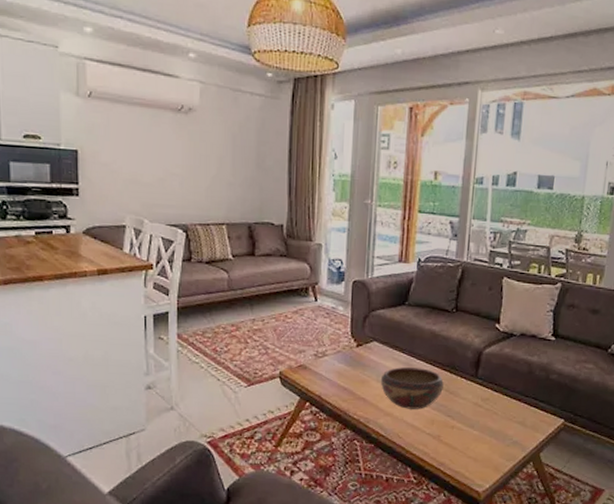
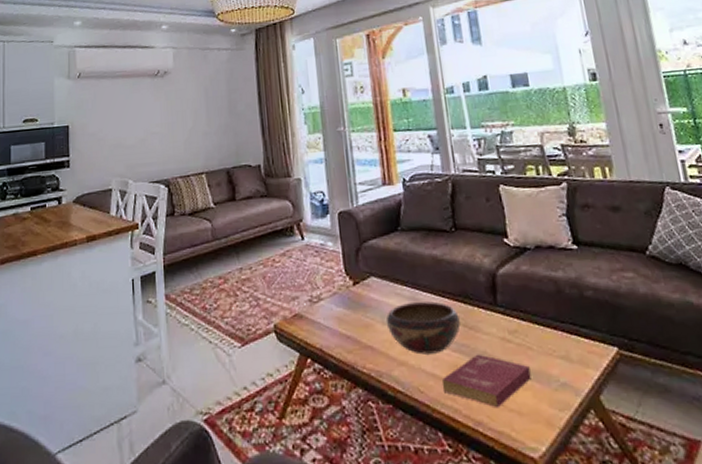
book: none [418,413,492,455] -> present [441,354,531,408]

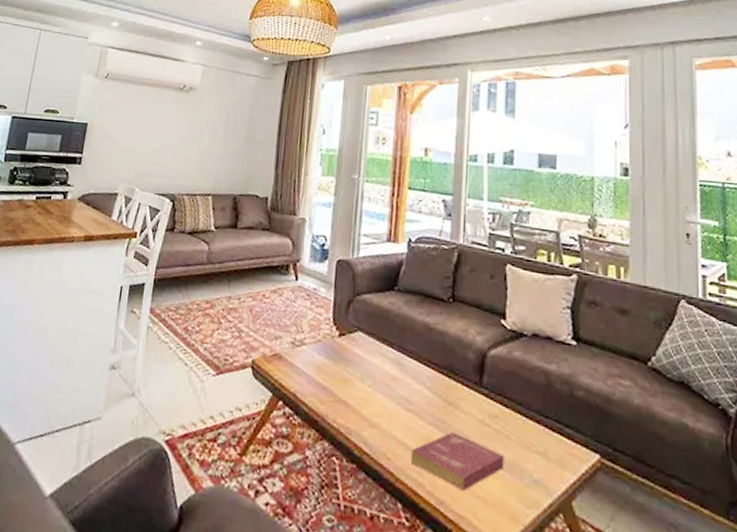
decorative bowl: present [386,301,461,355] -> none [365,365,441,423]

